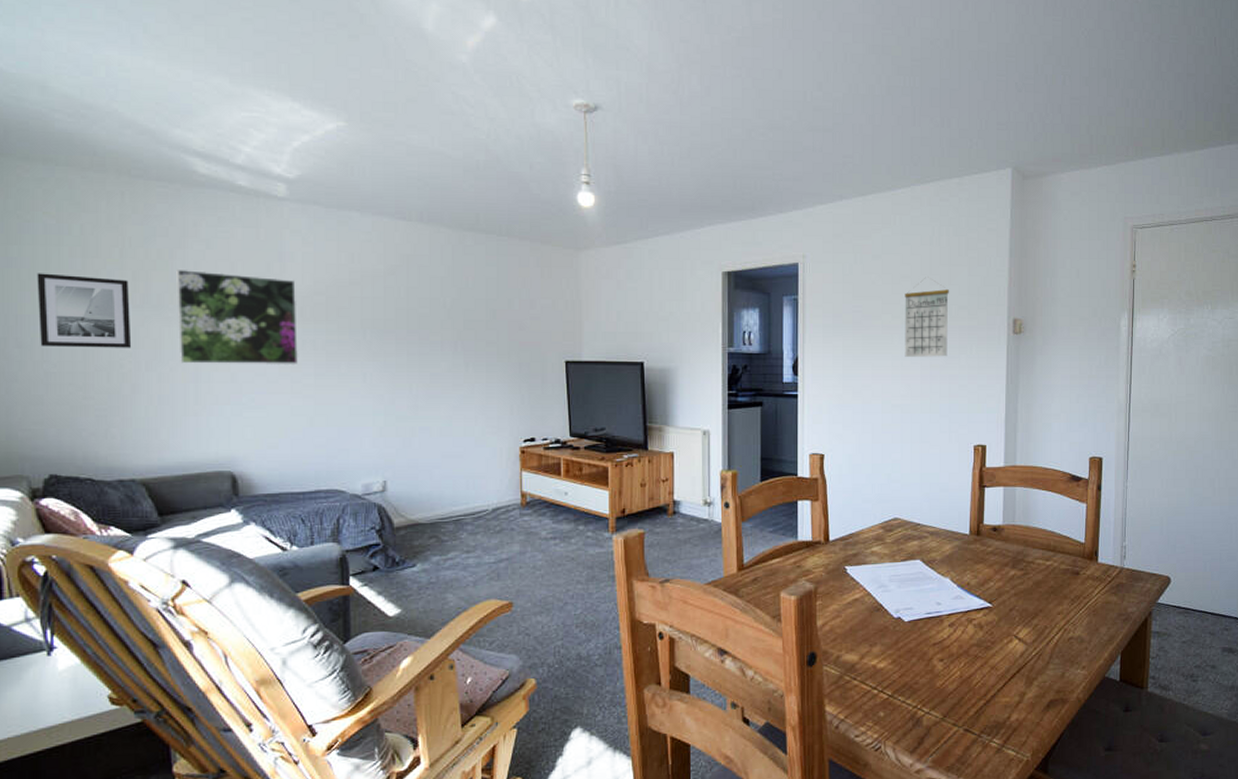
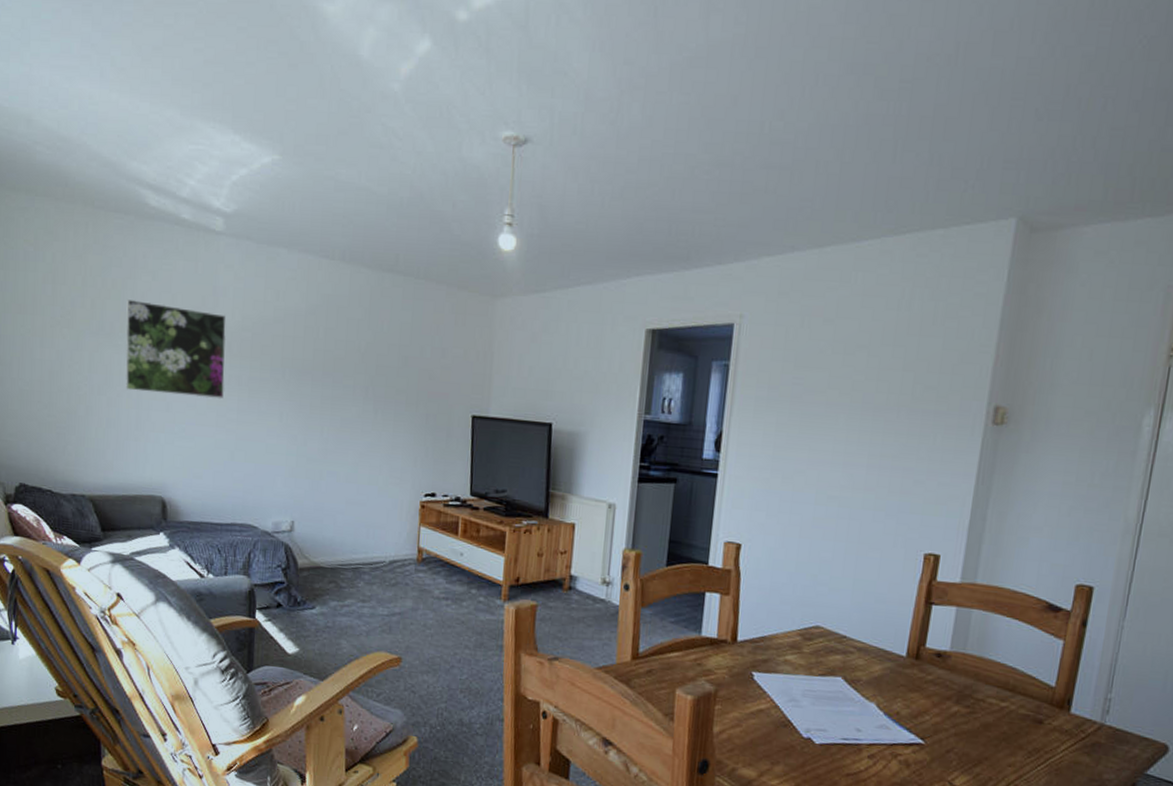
wall art: present [37,273,132,348] -> none [17,297,88,372]
calendar: present [905,278,949,357] -> none [850,349,915,446]

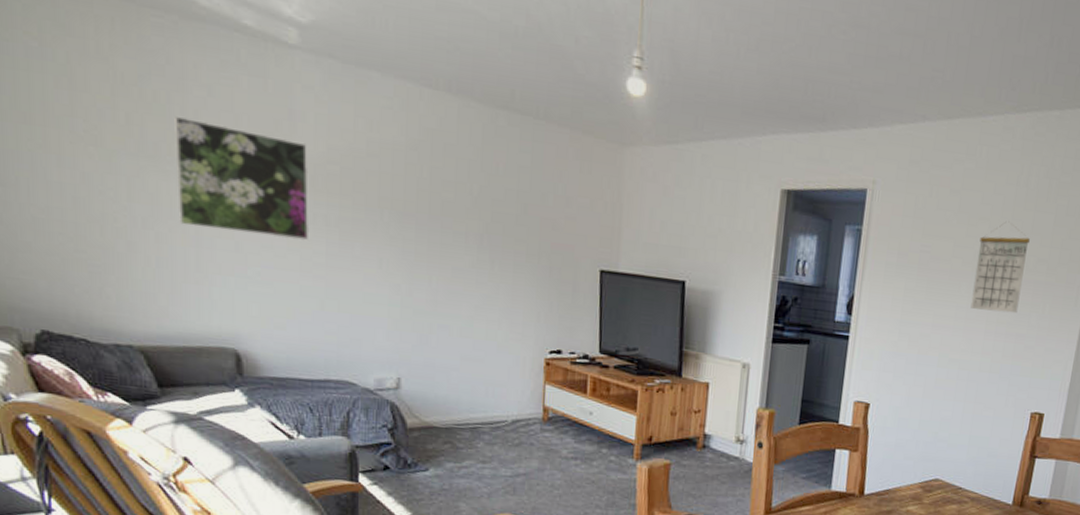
calendar: none [850,349,915,446] -> present [970,222,1030,314]

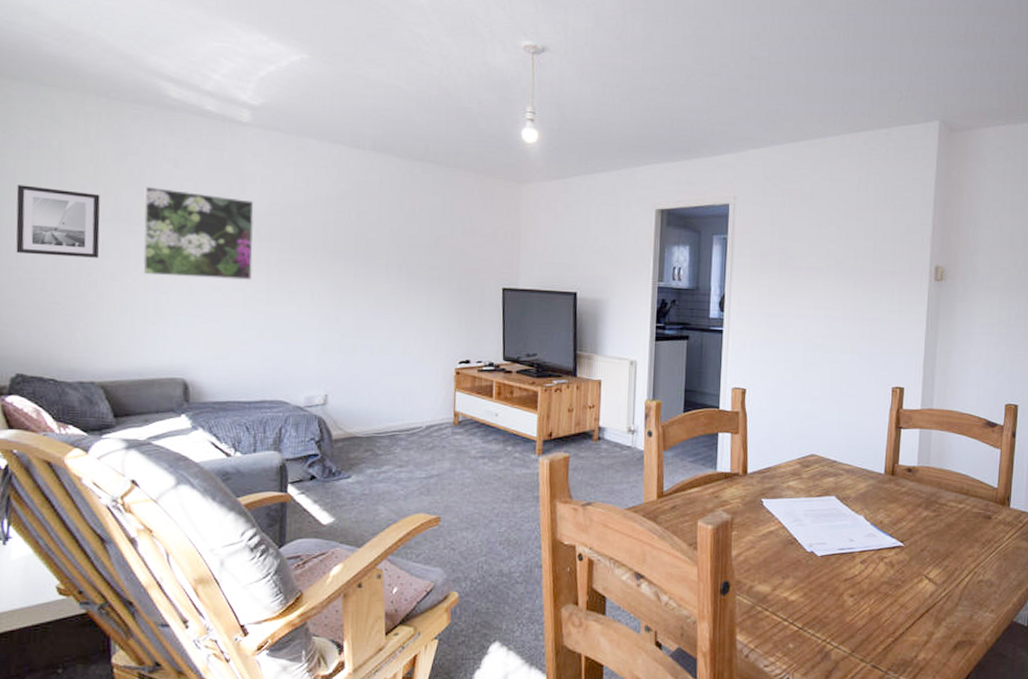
wall art: none [19,102,127,201] -> present [16,184,100,258]
calendar: present [970,222,1030,314] -> none [828,223,874,300]

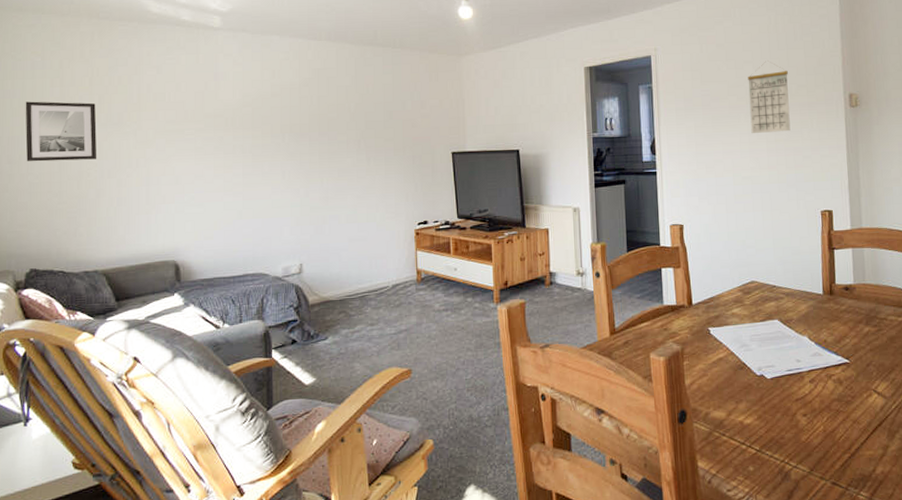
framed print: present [142,187,254,281] -> none [133,92,230,170]
calendar: none [828,223,874,300] -> present [748,62,791,133]

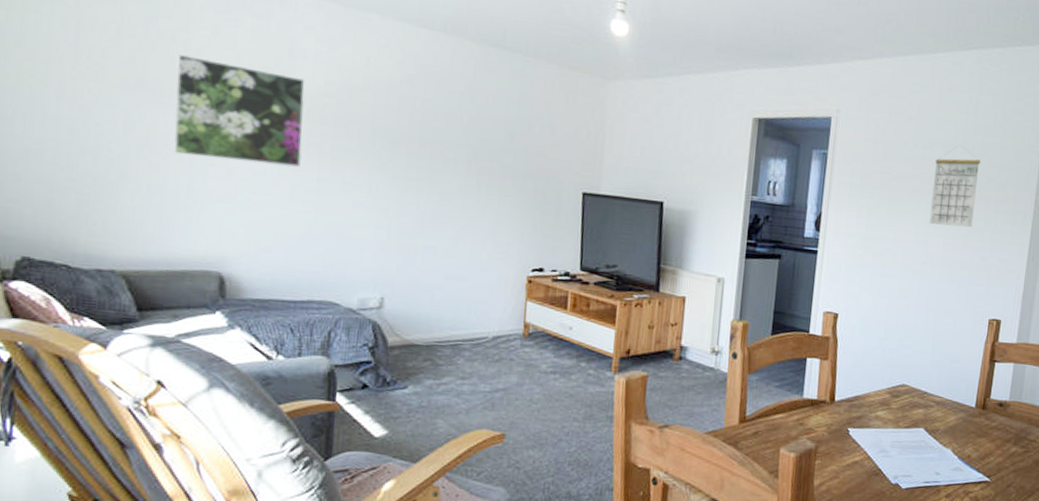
wall art: present [25,101,97,162] -> none [22,41,124,132]
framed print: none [133,92,230,170] -> present [173,55,305,168]

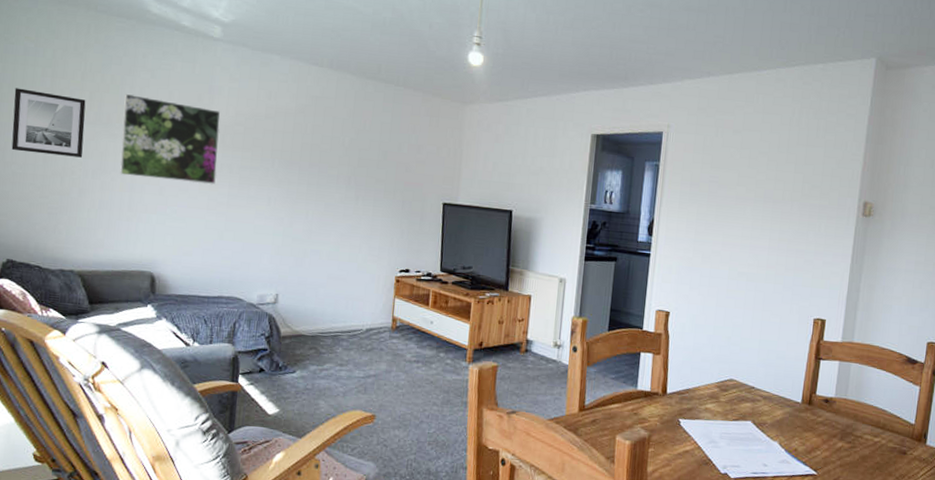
wall art: none [22,41,124,132] -> present [11,88,86,158]
calendar: present [929,146,980,228] -> none [755,155,804,232]

